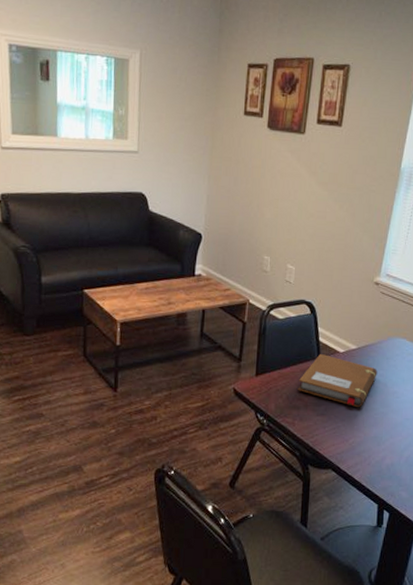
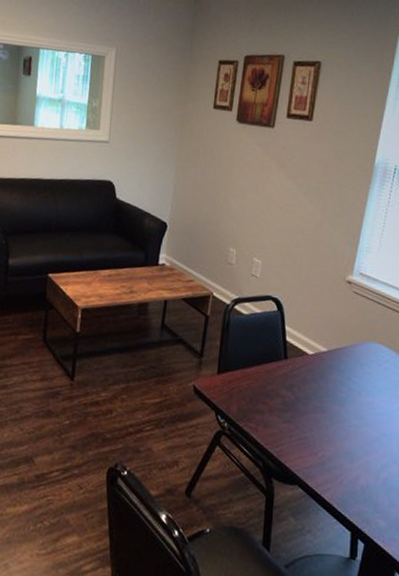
notebook: present [297,354,378,408] -> none [262,355,350,418]

